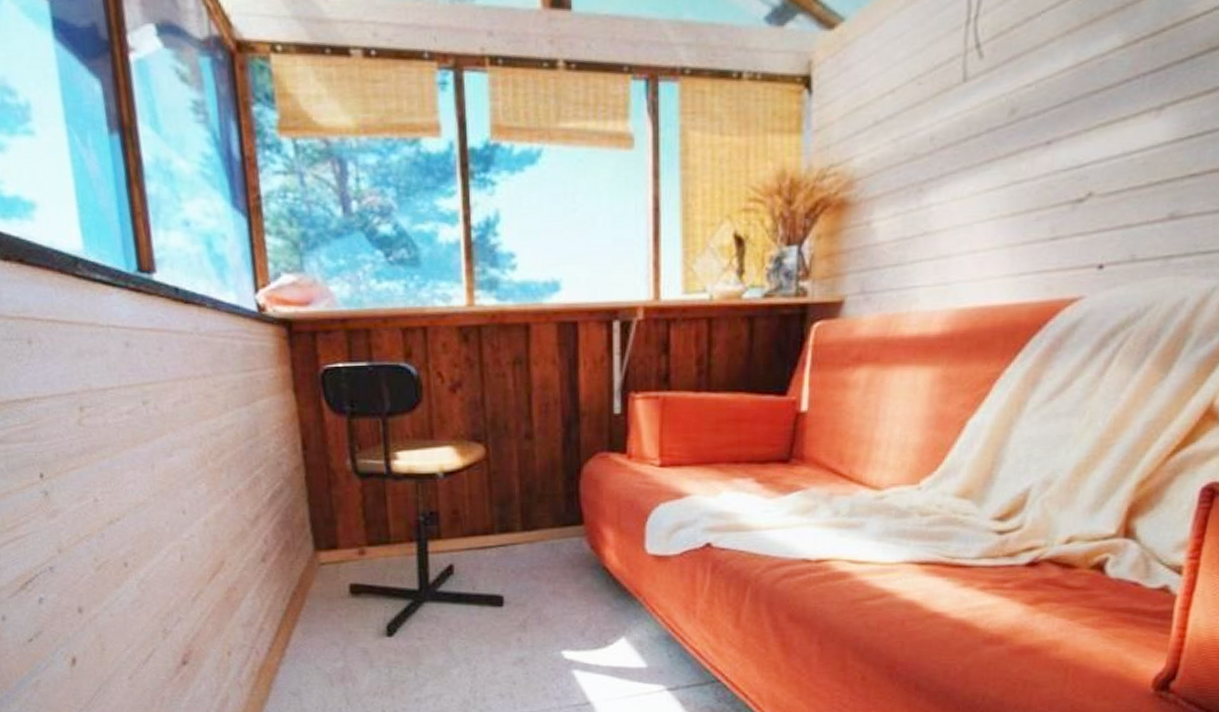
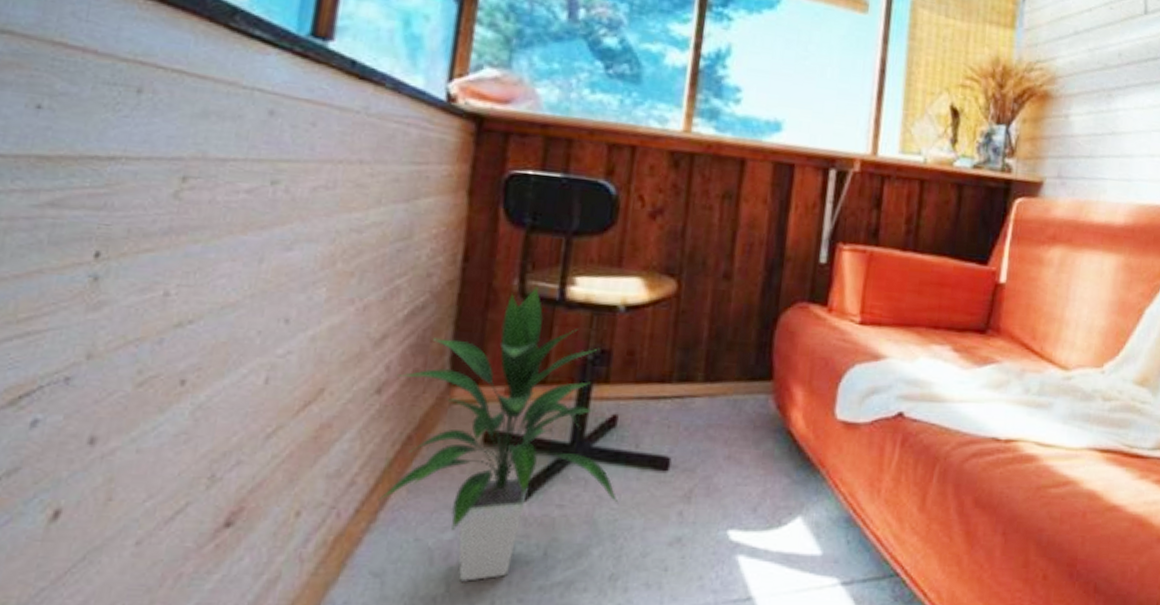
indoor plant: none [274,464,467,697] -> present [377,286,619,582]

